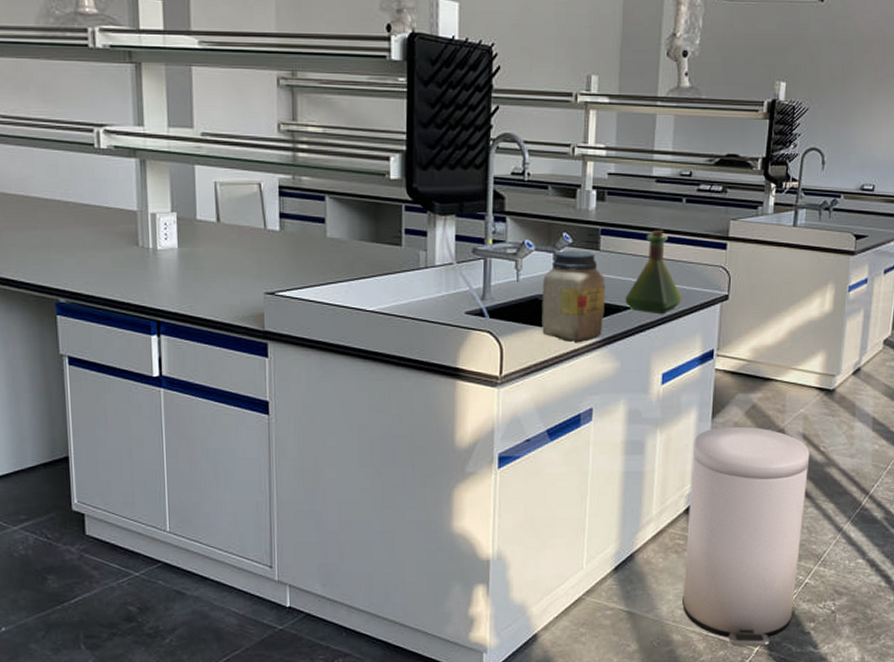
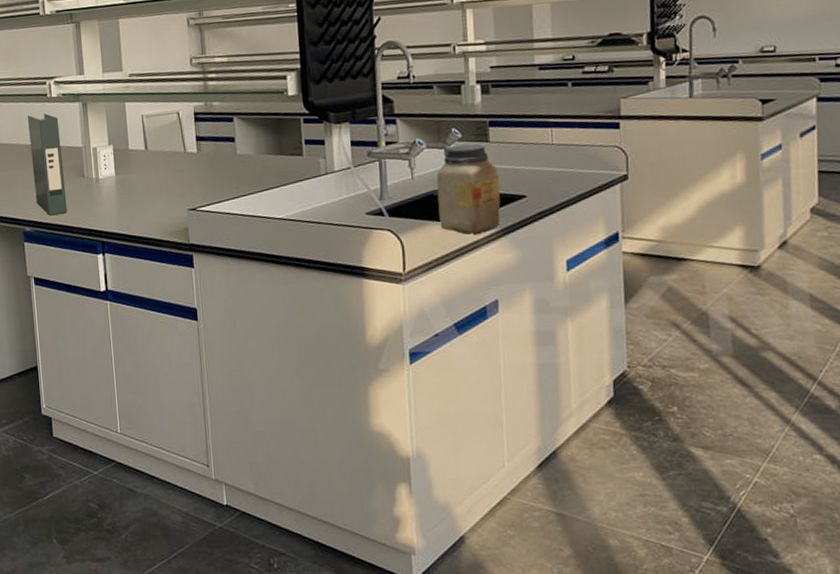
binder: none [66,167,115,287] -> present [27,113,68,216]
flask: present [625,230,682,315] -> none [520,116,579,201]
pedal bin: present [682,426,810,647] -> none [608,310,745,555]

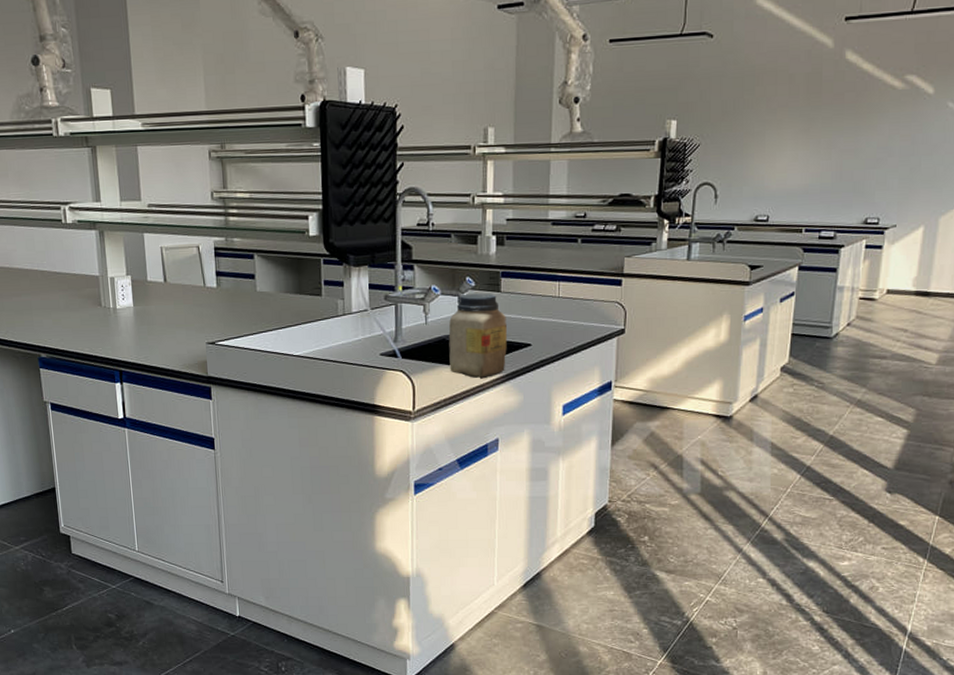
binder: present [27,113,68,216] -> none [40,240,85,343]

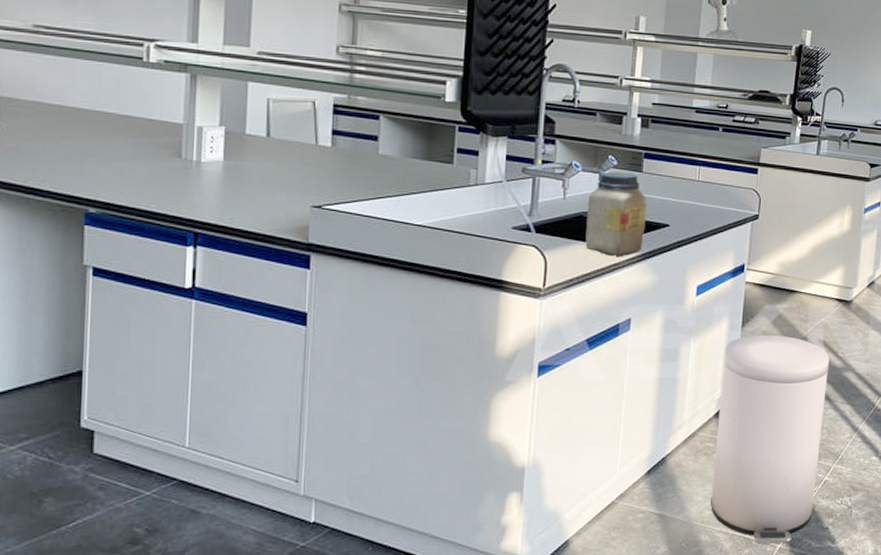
pedal bin: none [588,453,708,660] -> present [711,334,830,544]

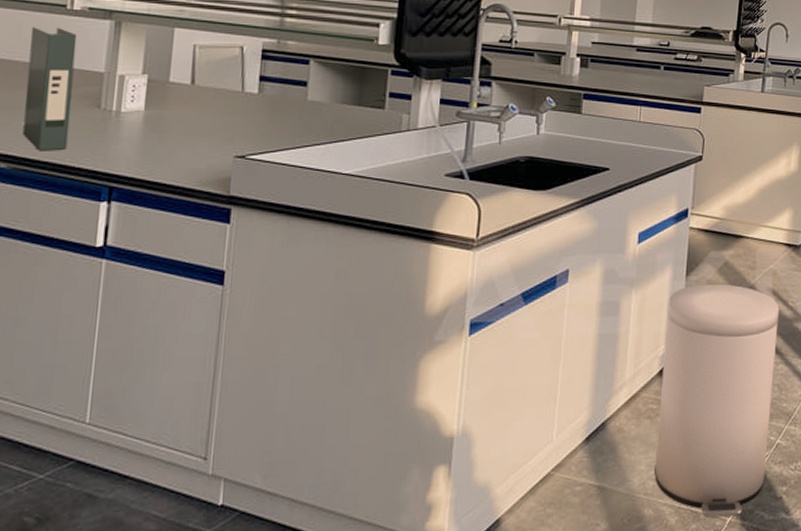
binder: none [109,78,155,198] -> present [22,27,77,151]
jar: present [585,172,646,257] -> none [521,114,586,204]

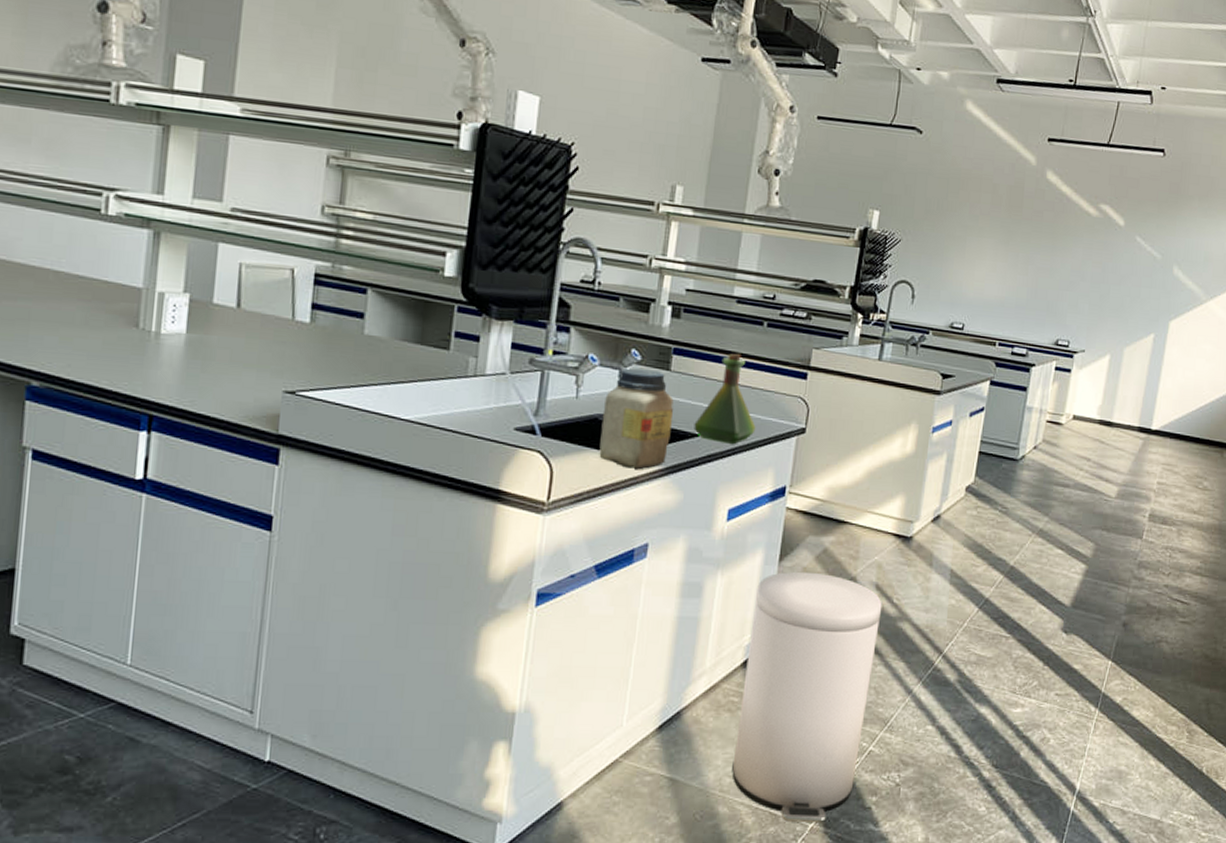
binder: present [22,27,77,151] -> none [56,232,113,371]
jar: none [521,114,586,204] -> present [599,368,674,470]
flask: none [604,95,659,175] -> present [694,354,756,445]

